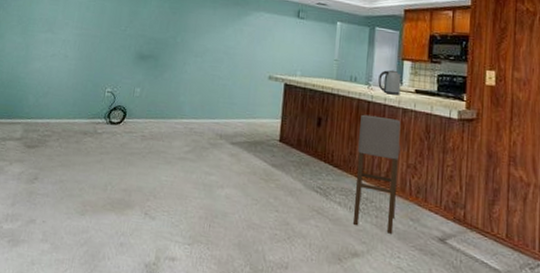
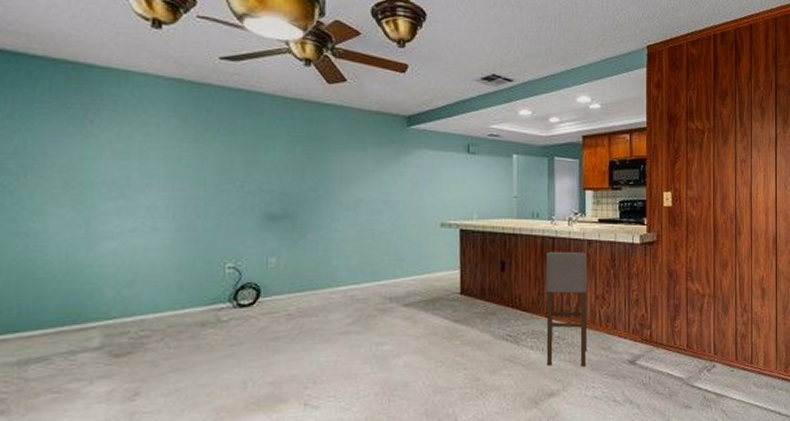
kettle: present [378,69,402,96] -> none [561,201,584,227]

